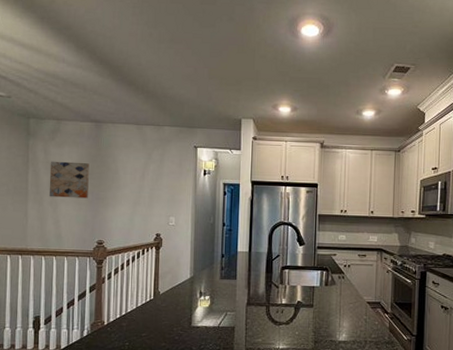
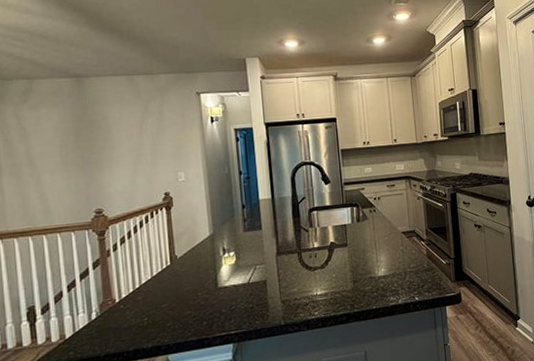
wall art: present [49,161,89,199] -> none [25,124,78,168]

